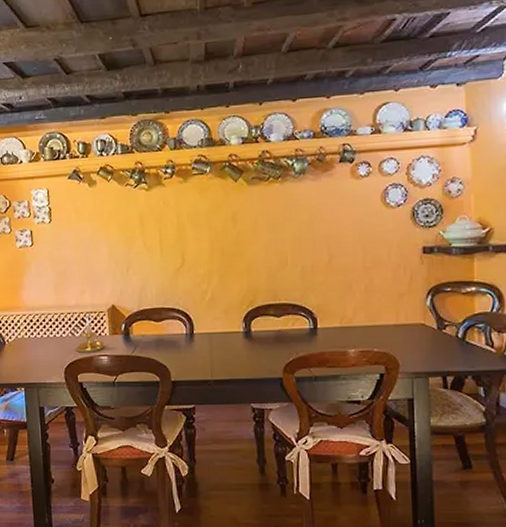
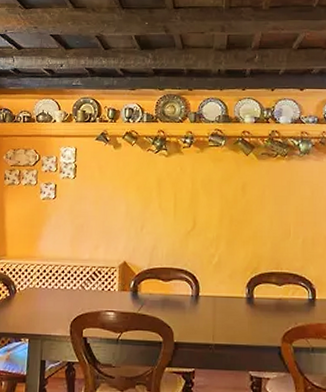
candle holder: present [75,316,104,353] -> none [83,270,113,307]

